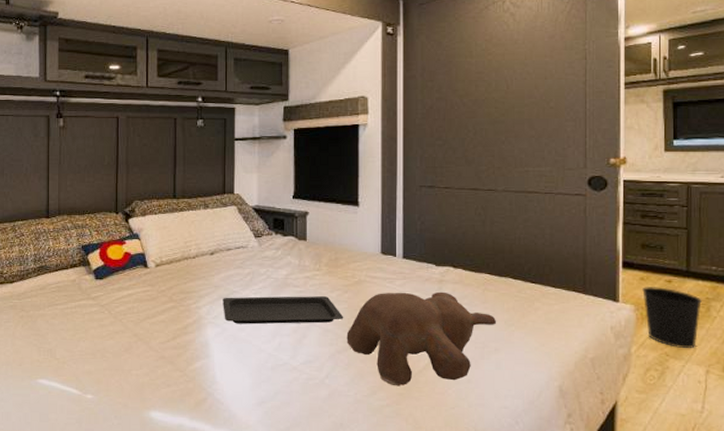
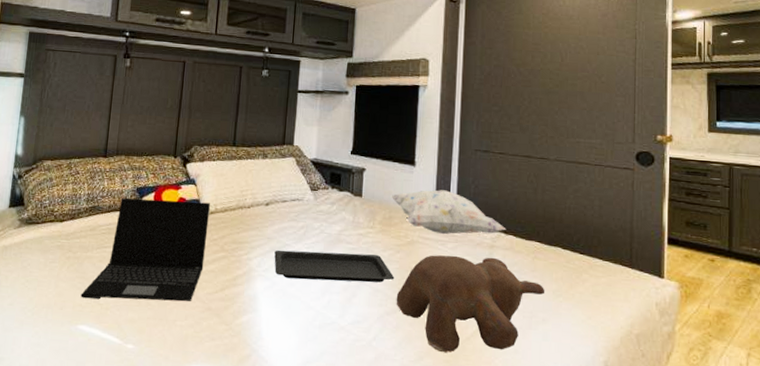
laptop: none [37,255,155,354] -> present [81,197,210,302]
decorative pillow: none [336,228,455,272] -> present [391,190,506,234]
wastebasket: present [642,287,702,349] -> none [686,264,743,331]

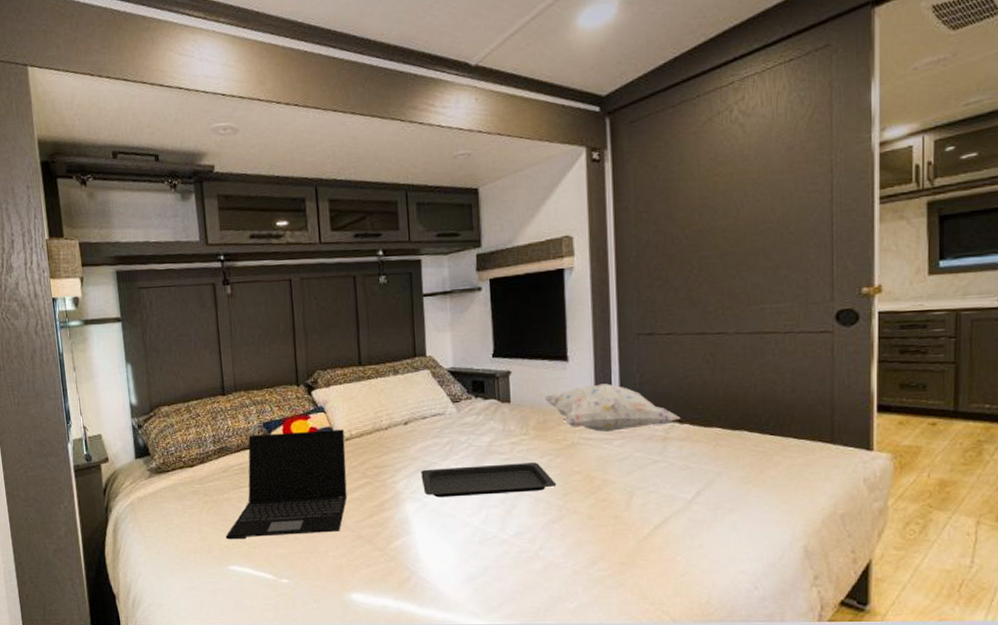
teddy bear: present [396,255,545,353] -> none [560,450,731,555]

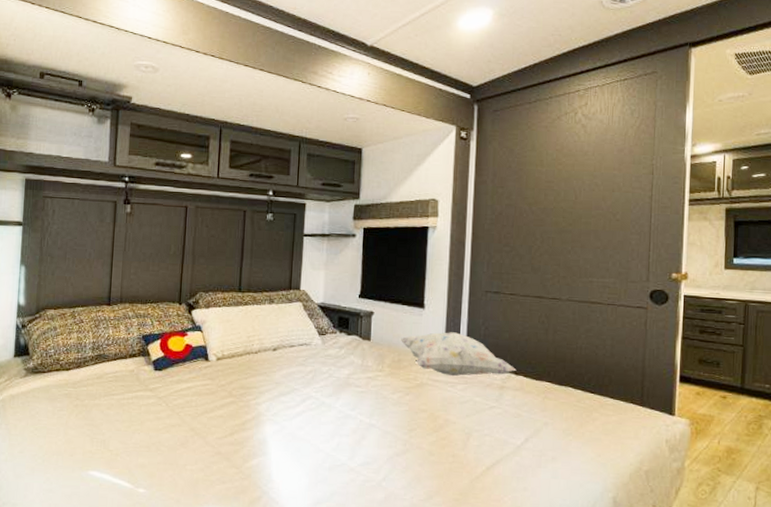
laptop: present [225,429,348,540] -> none [90,345,217,447]
serving tray: present [421,463,557,498] -> none [283,394,404,425]

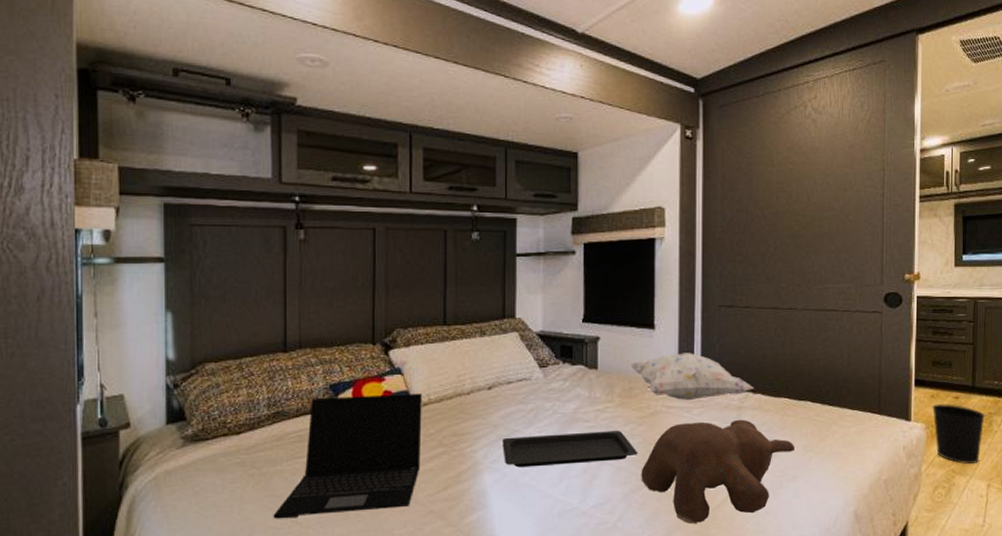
laptop: none [90,345,217,447] -> present [273,393,422,519]
serving tray: none [283,394,404,425] -> present [502,431,638,468]
teddy bear: none [405,396,555,492] -> present [641,419,795,524]
wastebasket: none [698,402,754,465] -> present [932,404,985,465]

